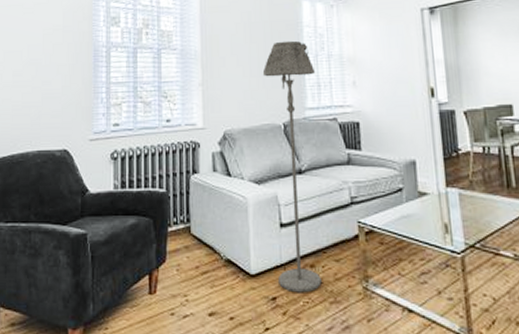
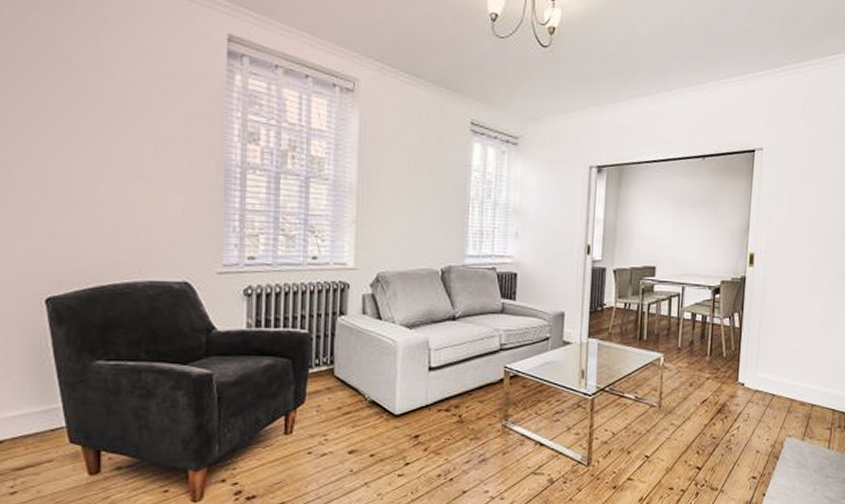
floor lamp: present [262,40,322,293] -> none [422,183,480,431]

